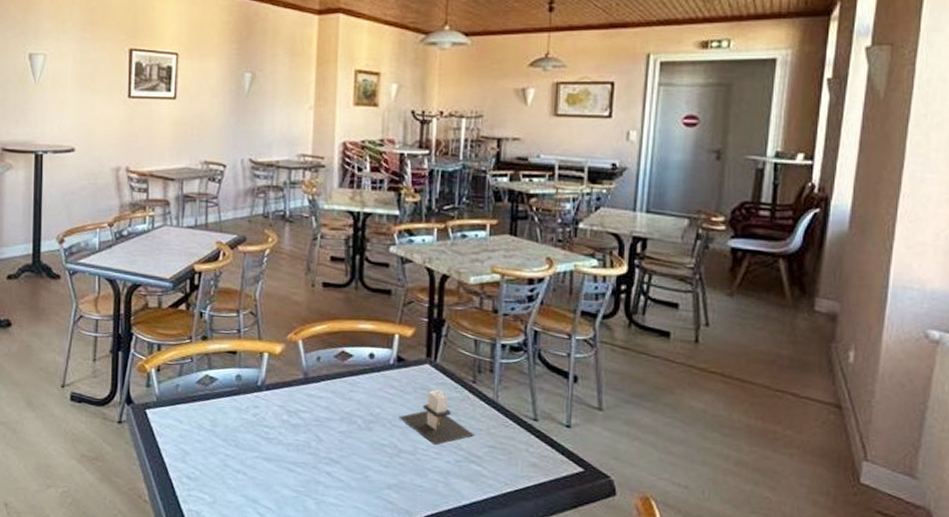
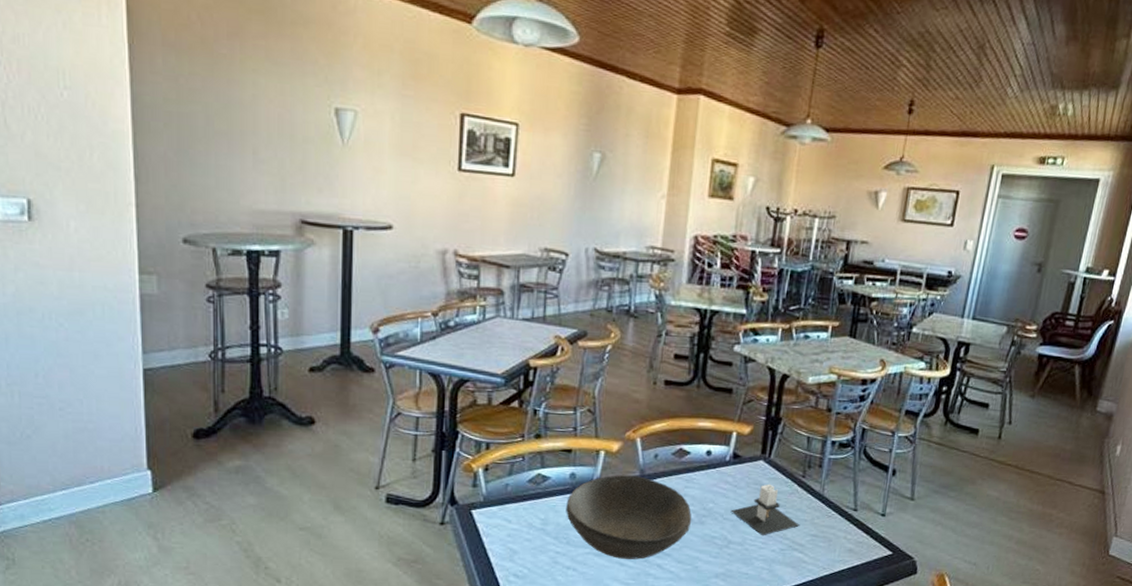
bowl: none [233,377,359,466] -> present [566,475,692,560]

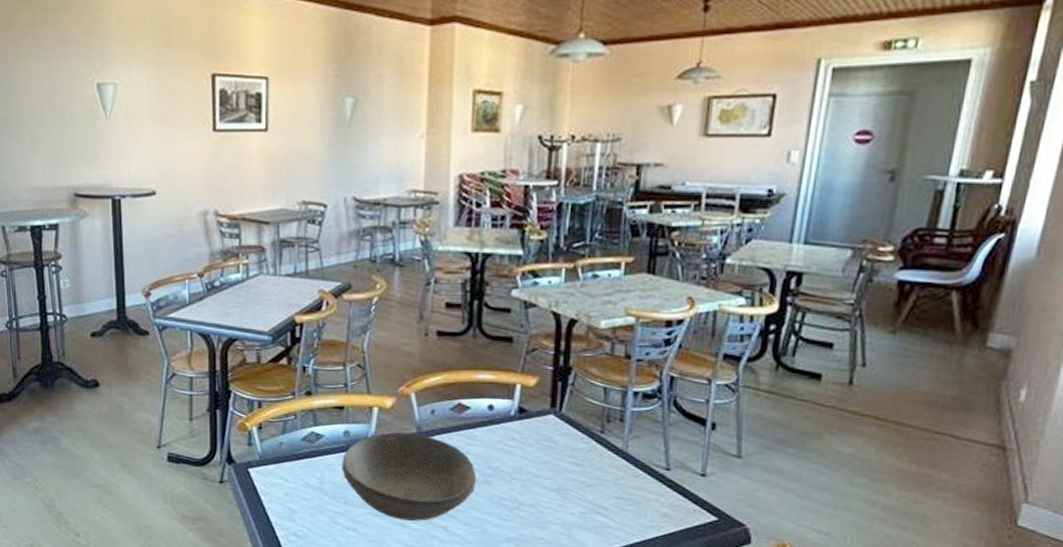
candle: present [730,484,801,536] -> none [520,440,602,498]

